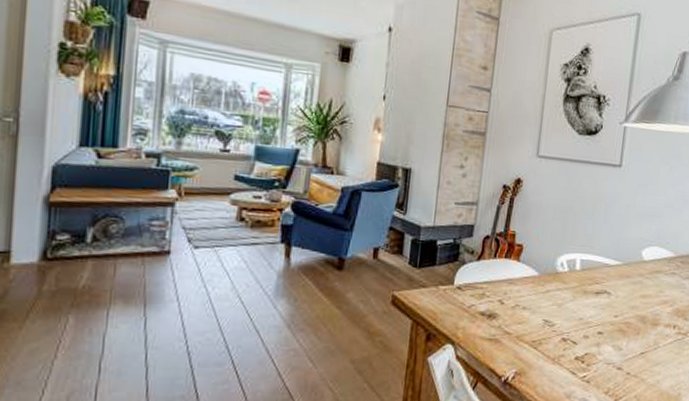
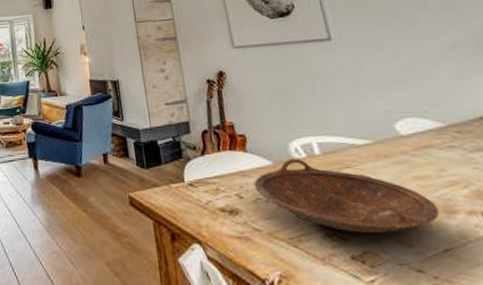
bowl: none [516,271,648,339] -> present [253,158,440,233]

